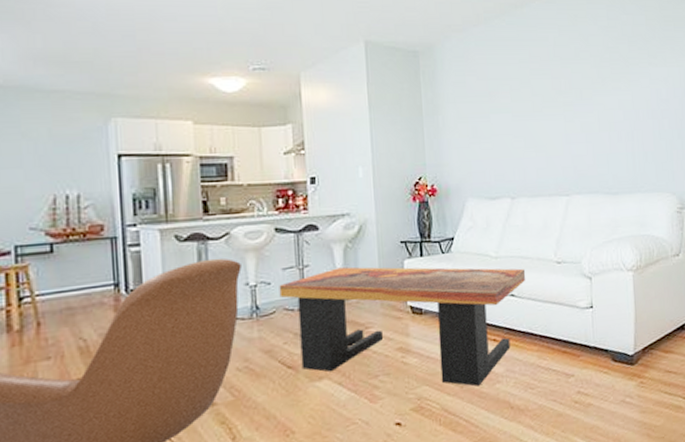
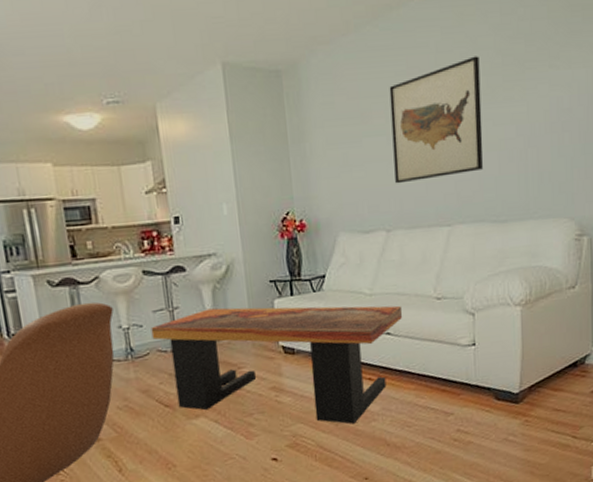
wall art: none [514,51,596,156] -> present [389,56,483,184]

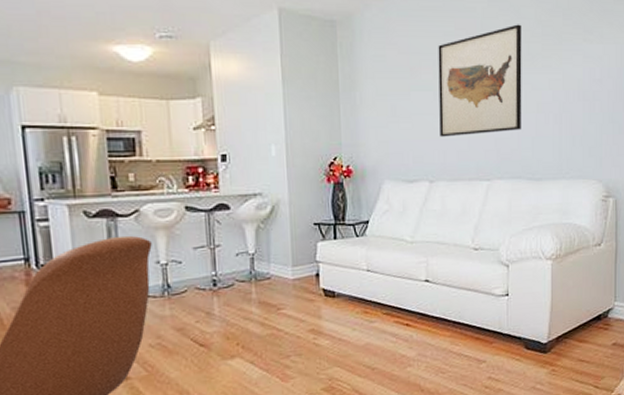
coffee table: present [151,305,403,425] -> none [190,248,442,369]

